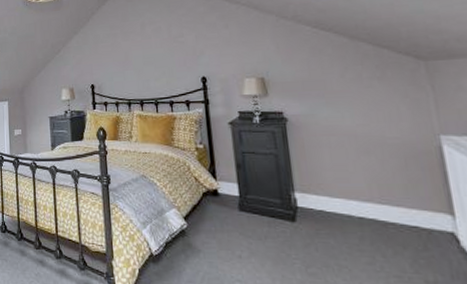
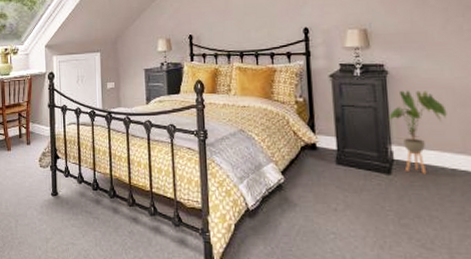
house plant: none [290,137,351,222] -> present [389,90,447,174]

